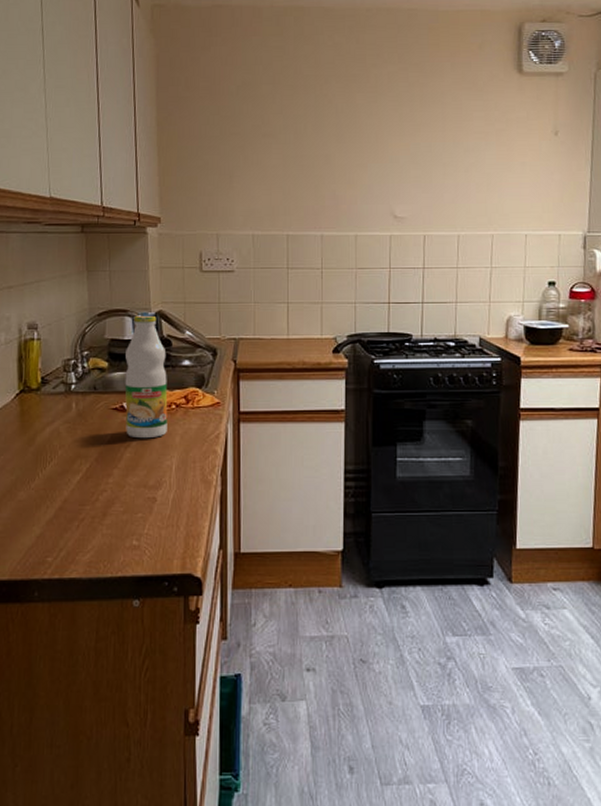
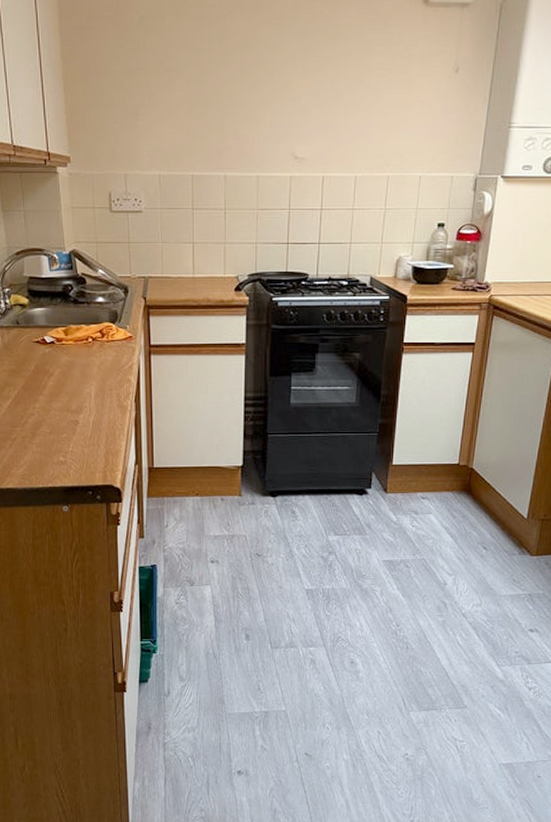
bottle: present [125,315,168,439] -> none [44,254,85,369]

